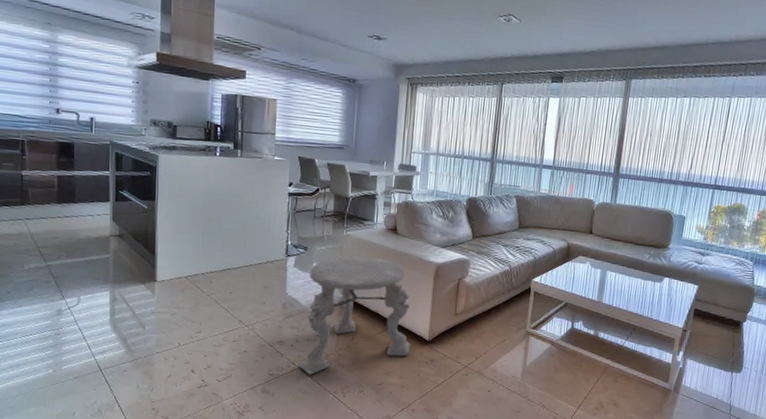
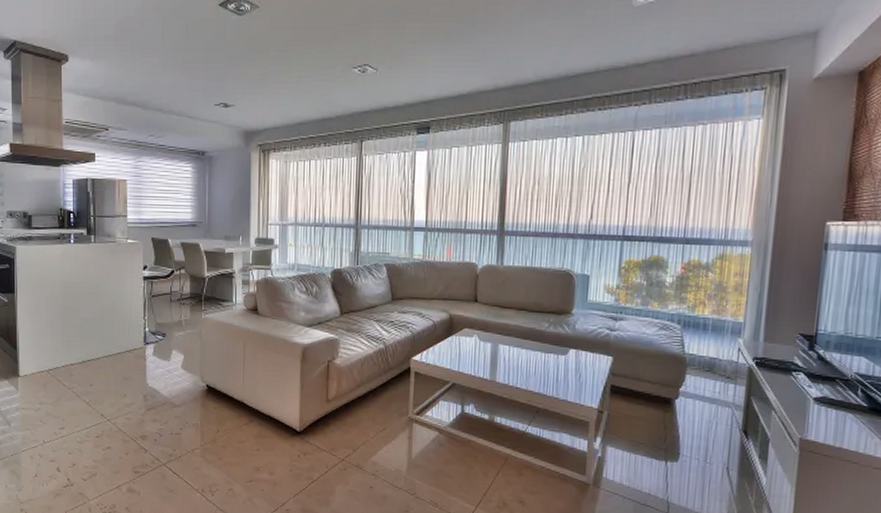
side table: present [298,256,411,376] -> none [163,340,280,473]

